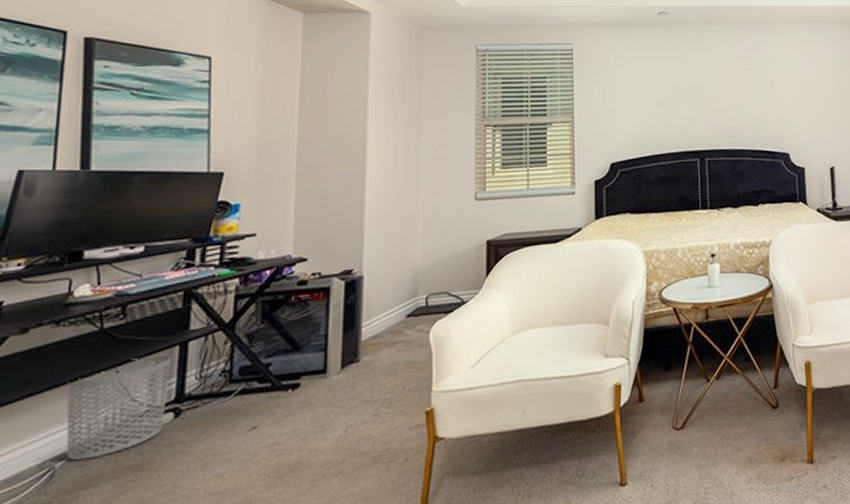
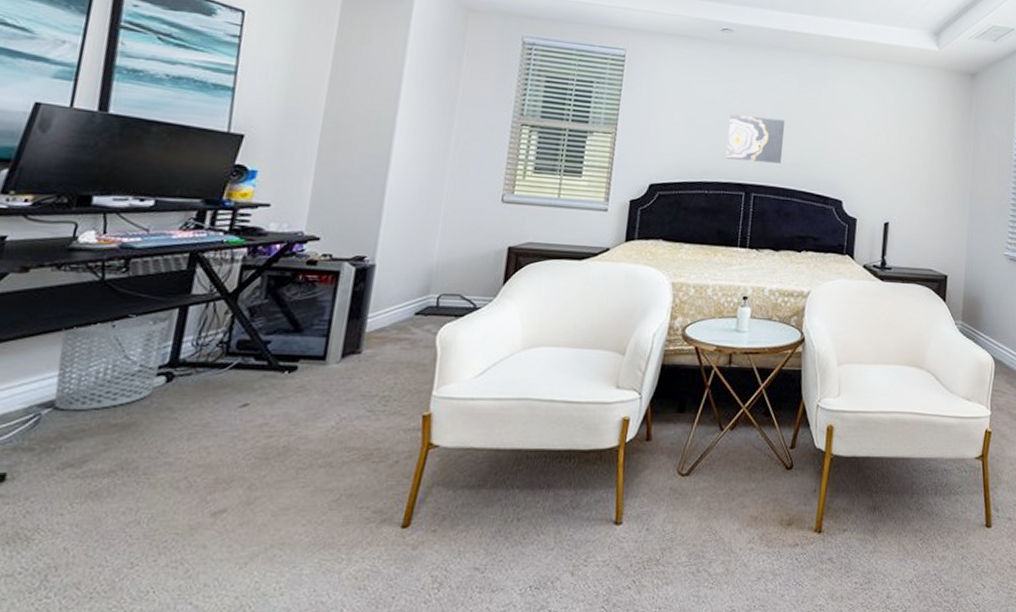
wall art: none [675,87,729,130] -> present [725,114,786,164]

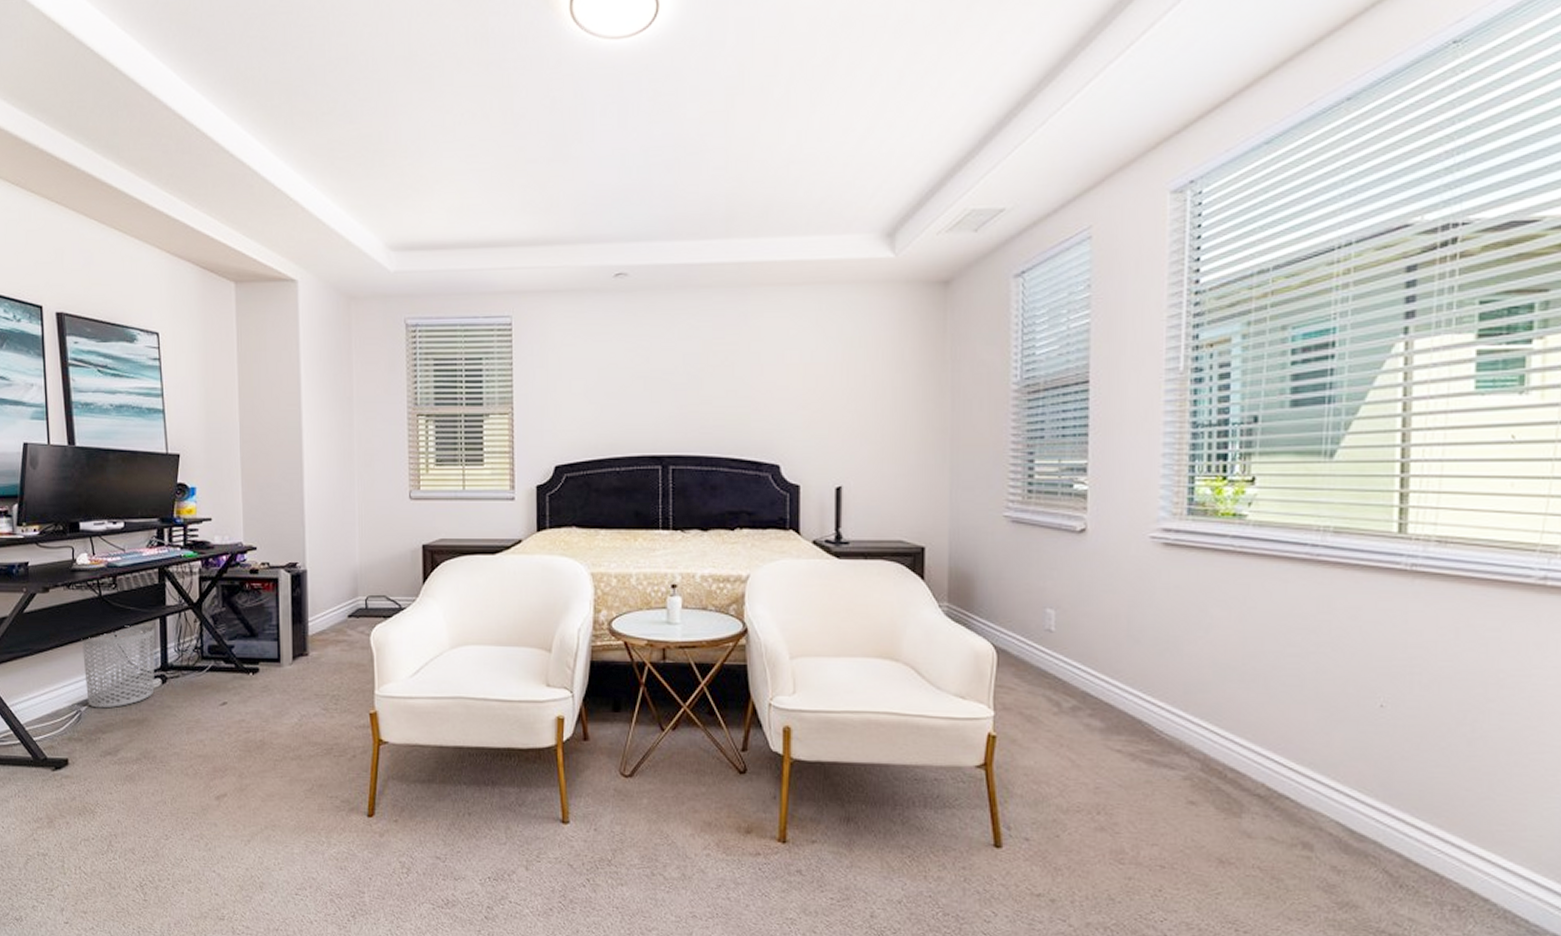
wall art: present [725,114,786,164] -> none [634,374,701,429]

